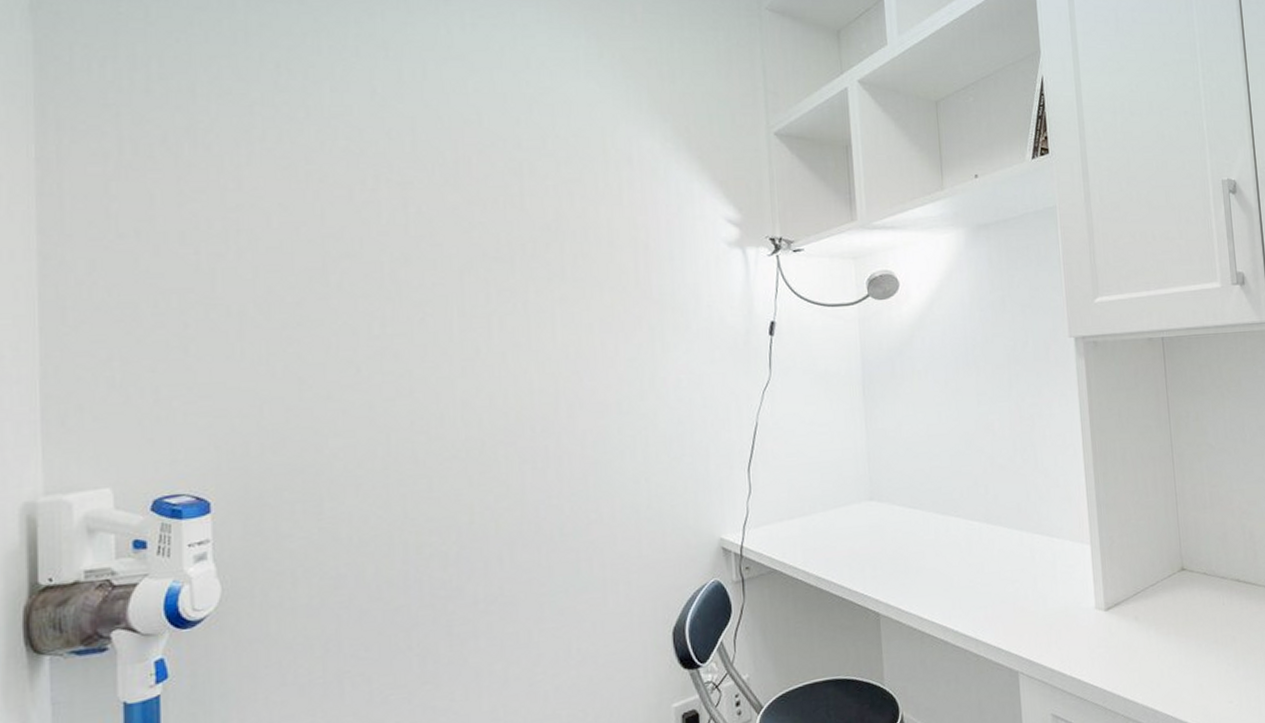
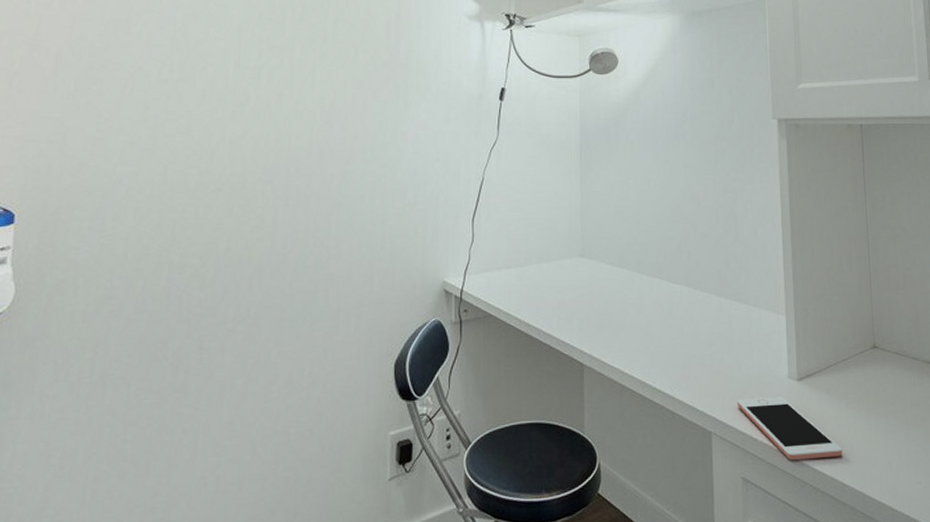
cell phone: none [1043,629,1154,692] -> present [736,397,843,461]

